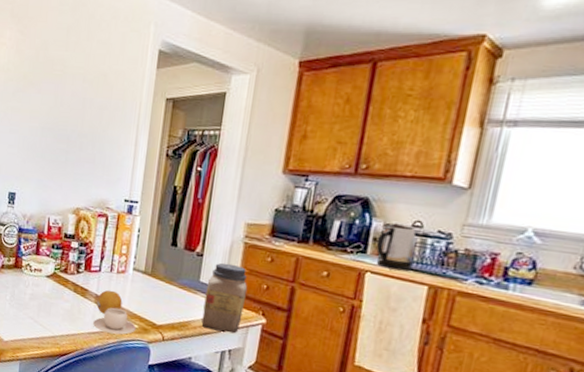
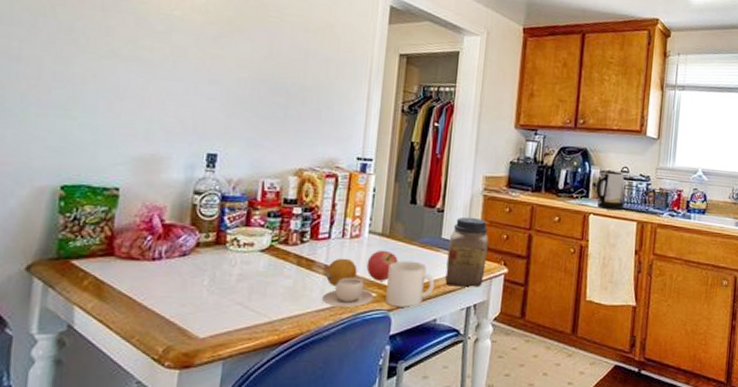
fruit: none [130,286,158,316] -> present [366,250,398,281]
mug: none [146,298,192,343] -> present [385,261,435,307]

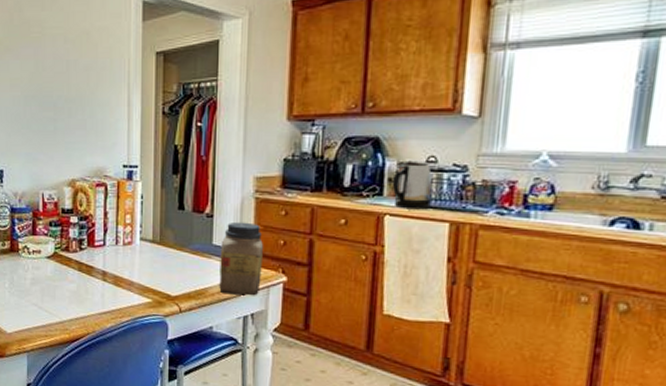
teacup: present [322,277,374,307] -> none [103,282,150,312]
fruit: present [326,258,357,286] -> none [105,264,132,291]
fruit: present [366,250,398,281] -> none [141,256,170,287]
mug: present [385,261,435,307] -> none [161,267,209,314]

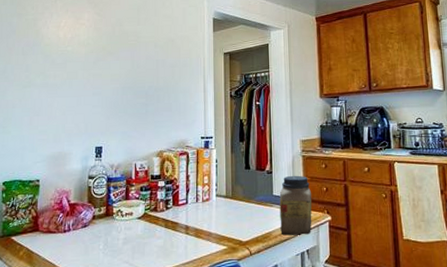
kettle: present [391,160,433,210] -> none [395,122,424,157]

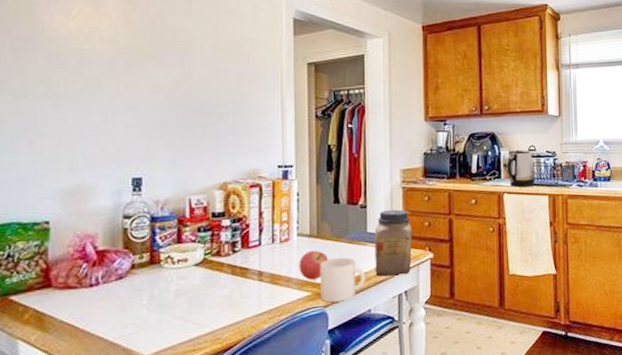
fruit: none [217,209,241,235] -> present [299,250,328,280]
mug: none [234,216,273,257] -> present [320,257,366,303]
kettle: none [395,122,424,157] -> present [506,150,535,188]

